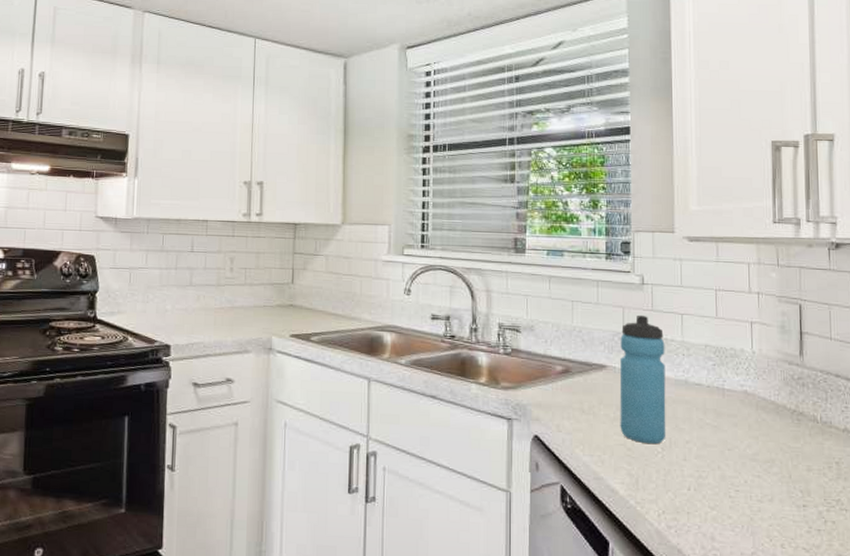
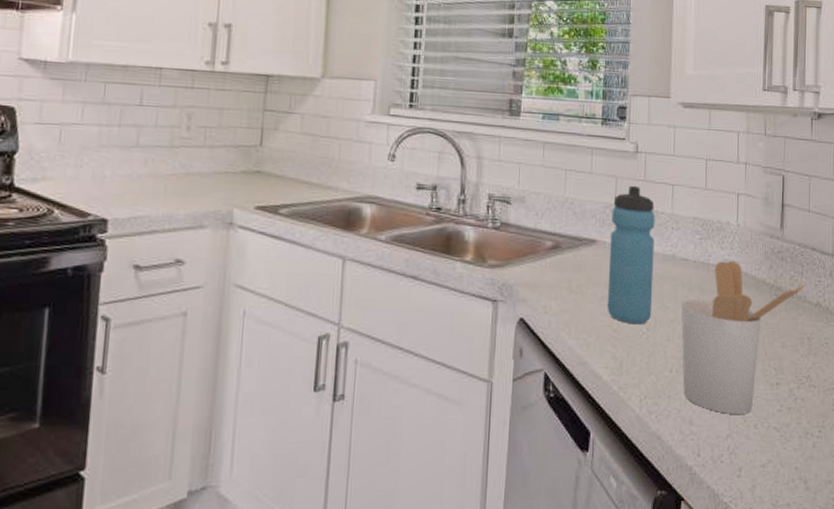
utensil holder: none [696,385,830,534] -> present [681,260,805,414]

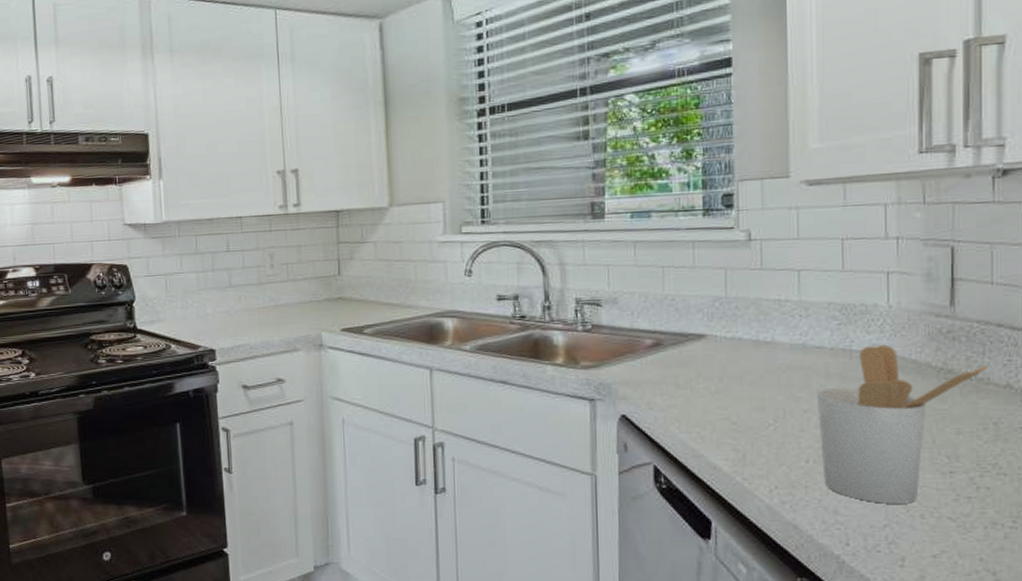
water bottle: present [607,185,655,325] -> none [722,275,780,417]

